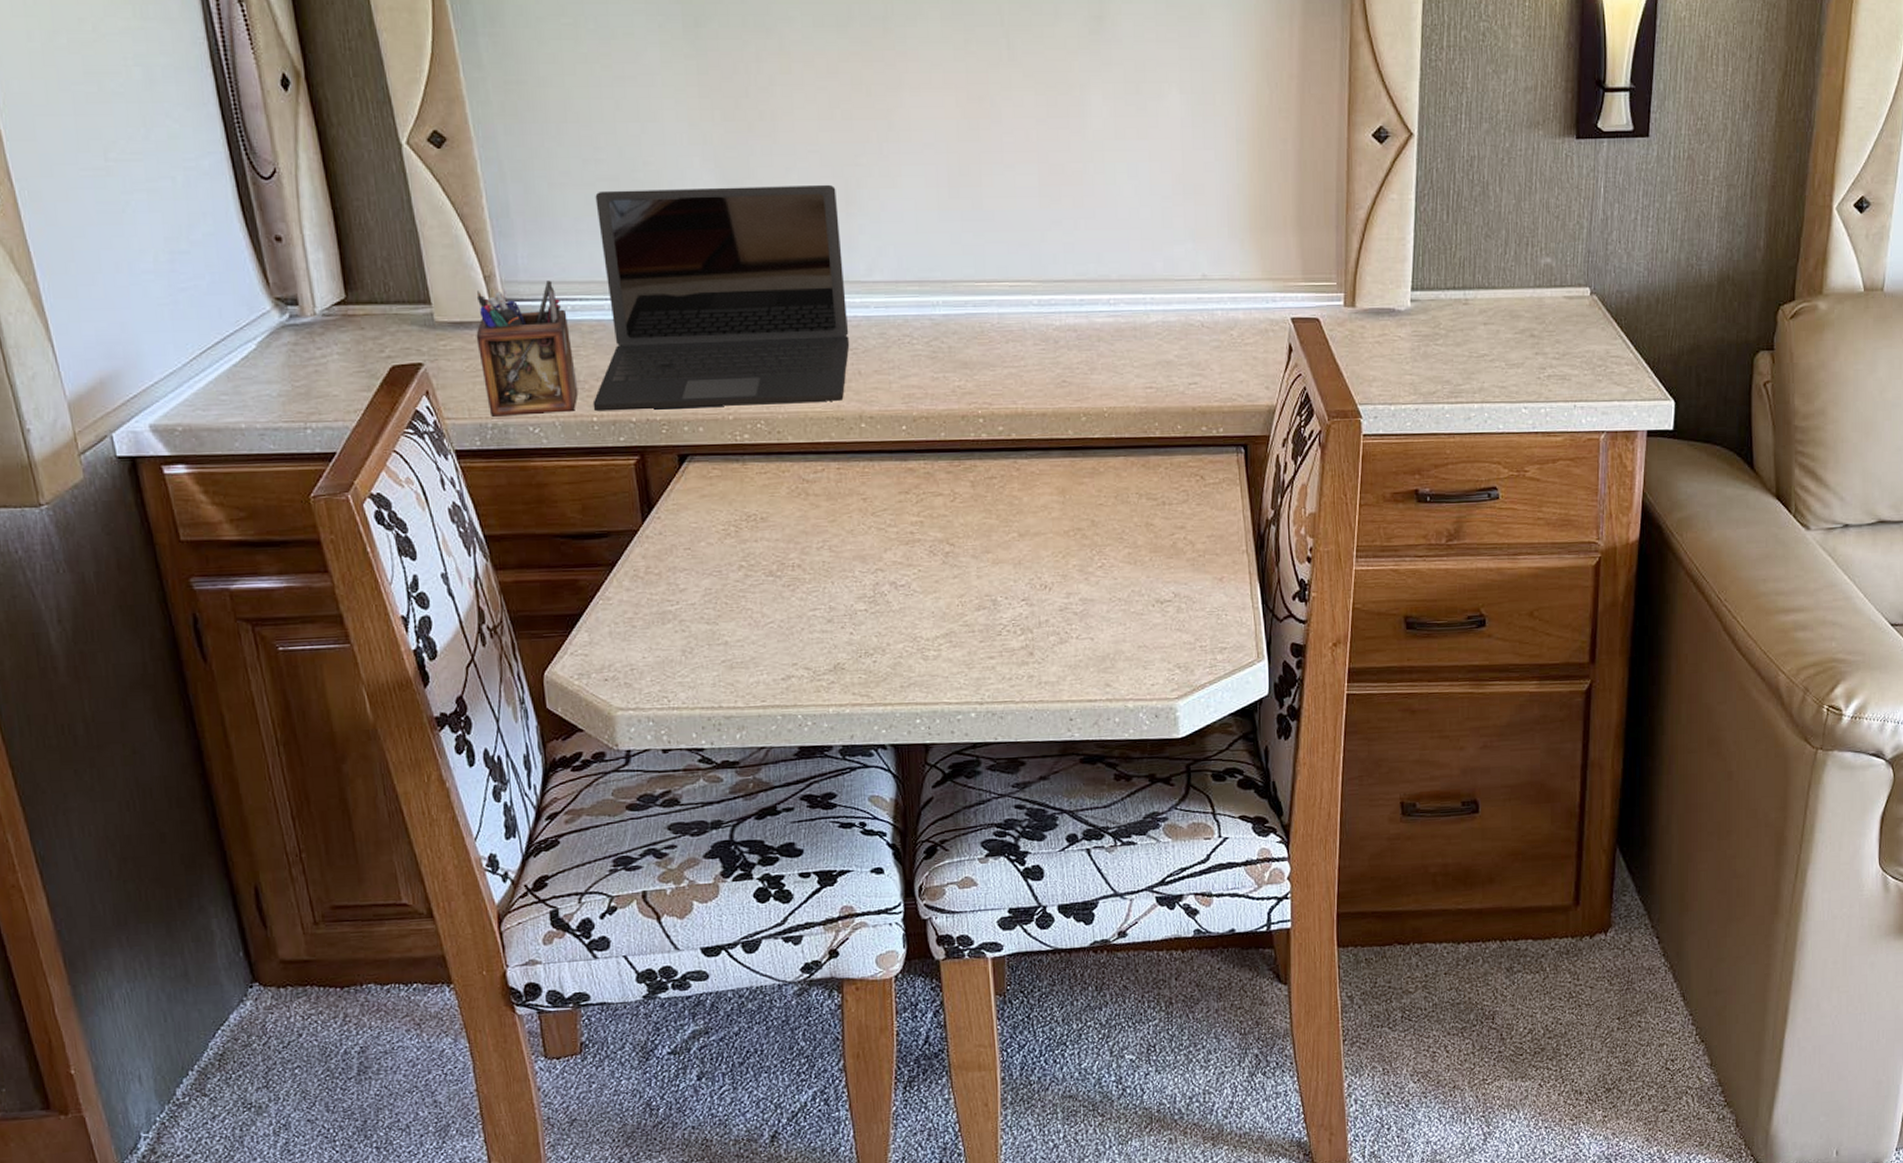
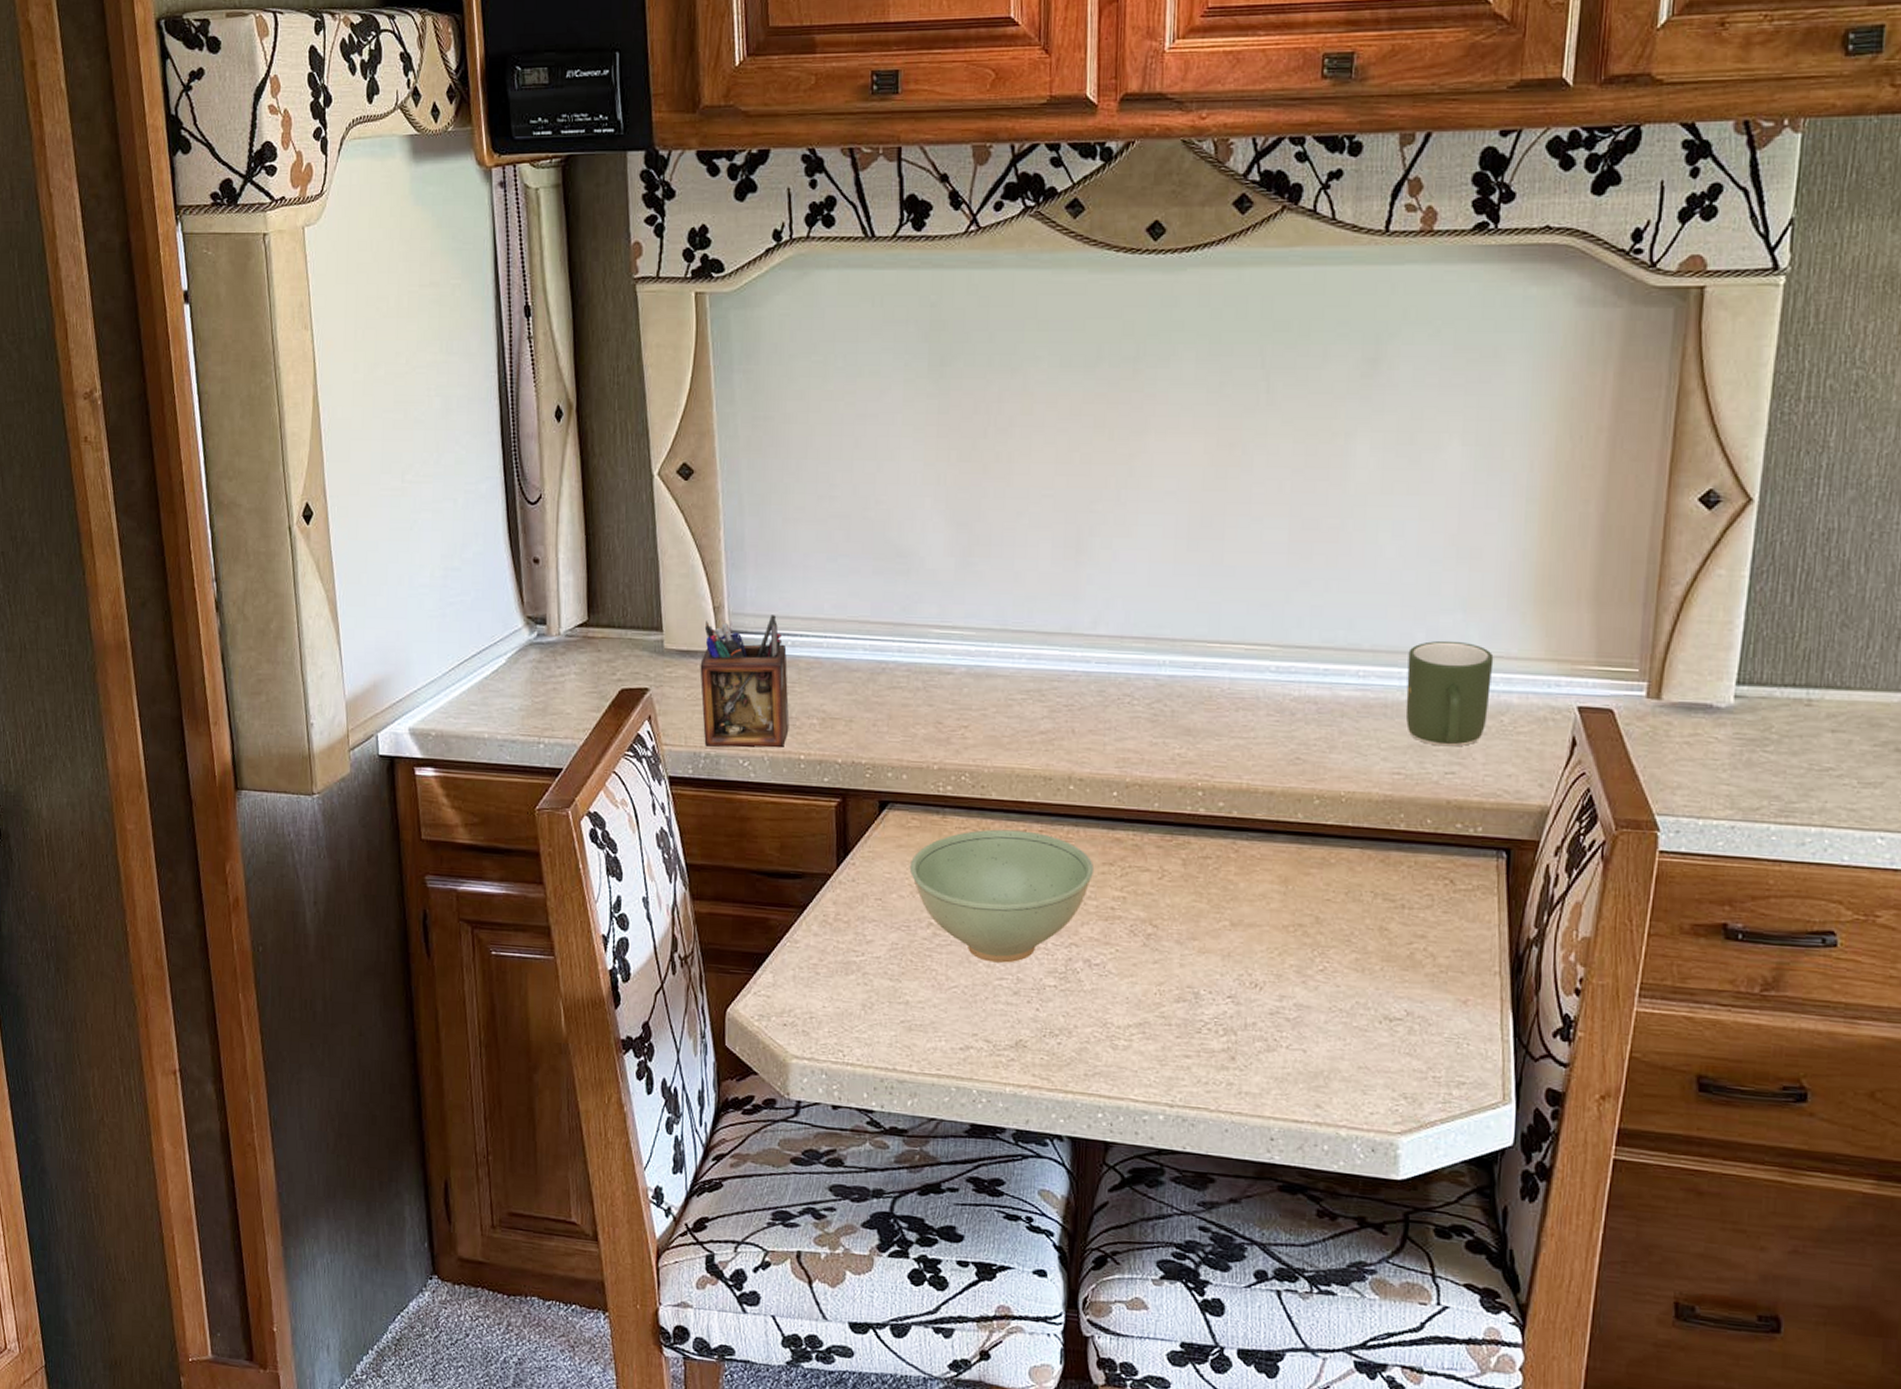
laptop: present [592,184,850,412] -> none [801,528,1067,759]
bowl: none [715,469,892,595] -> present [909,829,1095,963]
mug: none [1150,267,1221,361] -> present [1405,640,1494,747]

